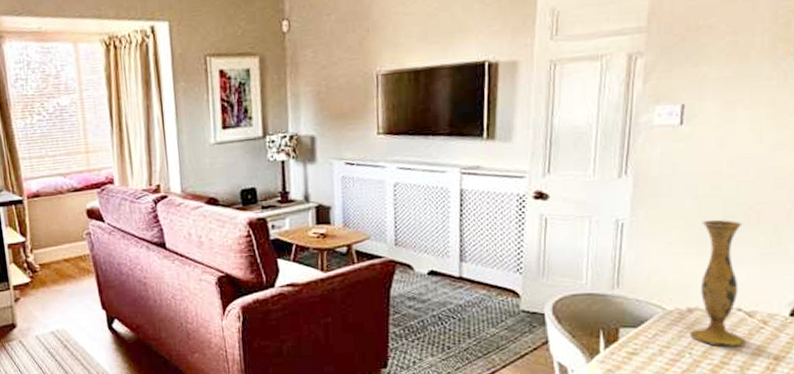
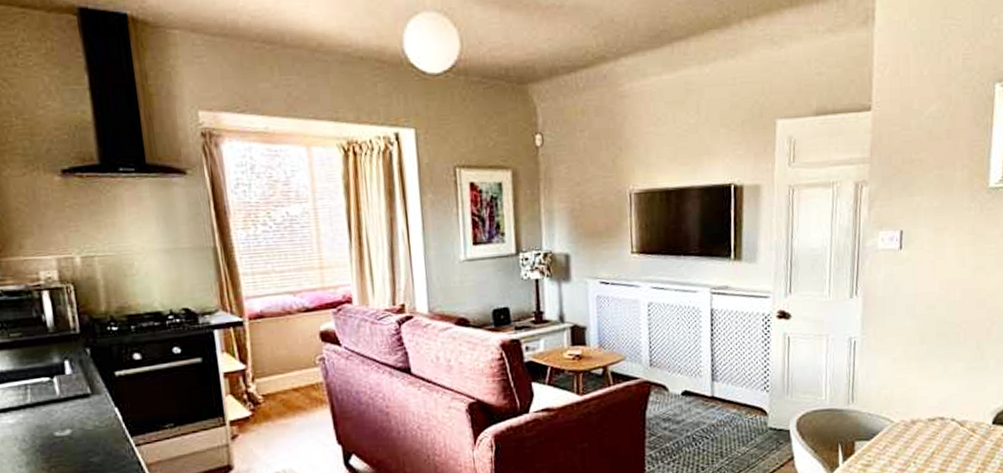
vase: present [690,219,747,346] -> none [914,336,960,454]

